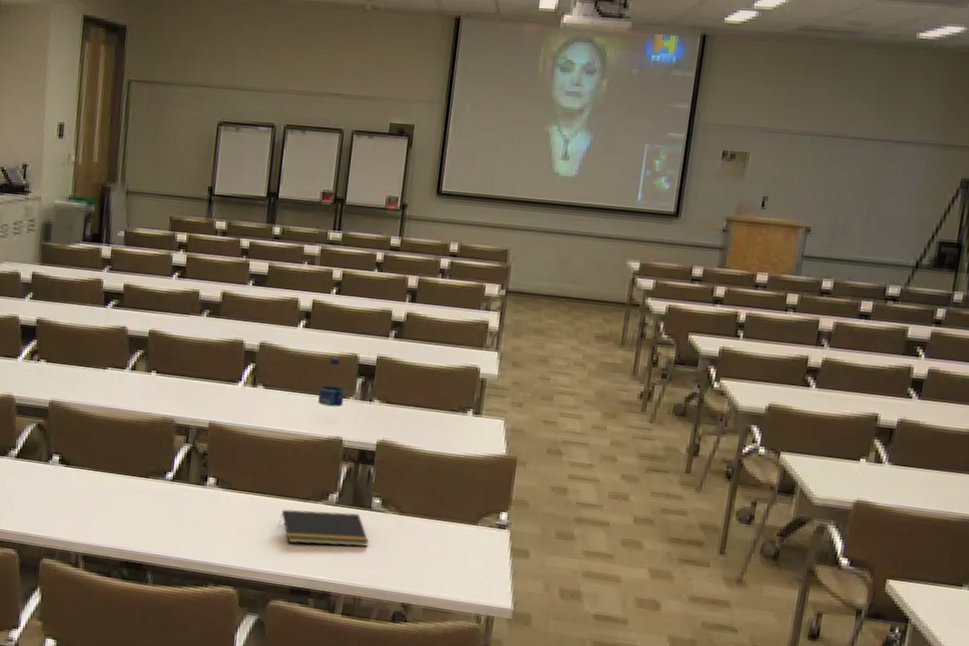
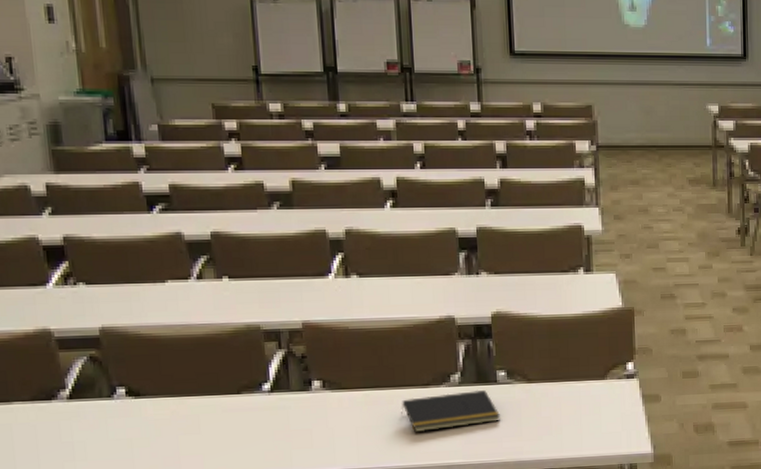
water bottle: present [318,357,345,407] -> none [420,234,449,286]

